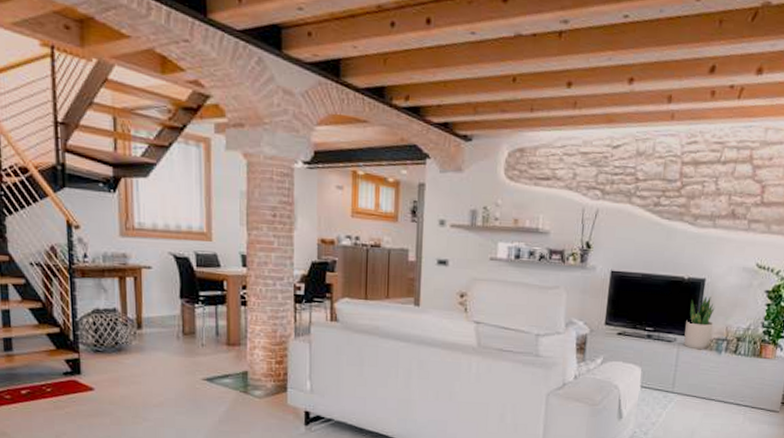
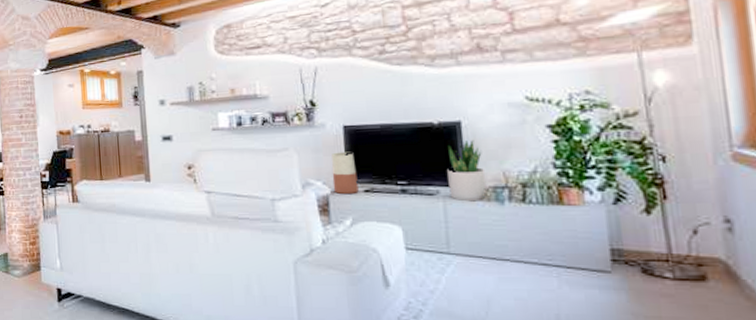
vase: none [592,295,615,336] -> present [331,151,359,195]

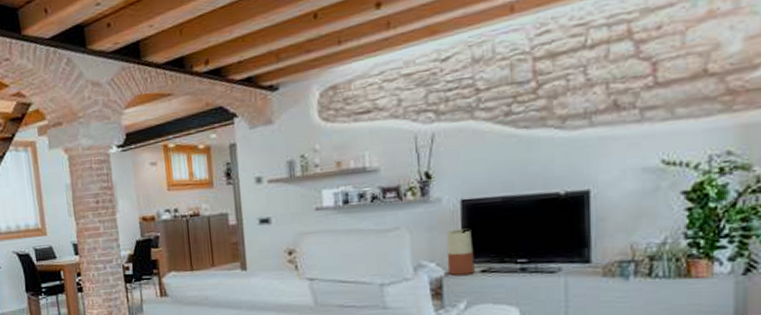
planter: present [447,140,487,202] -> none [571,211,612,278]

